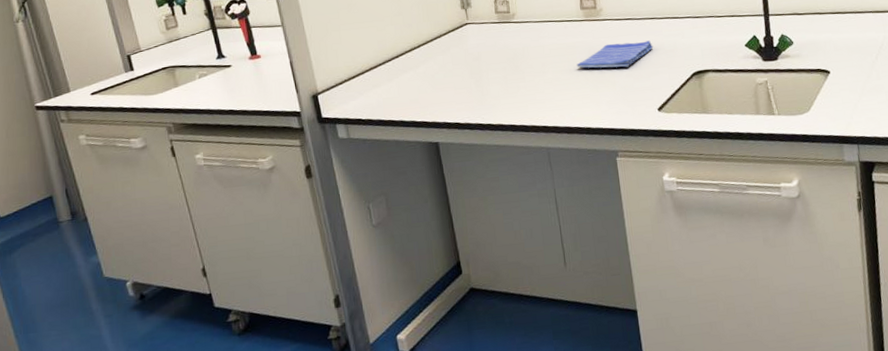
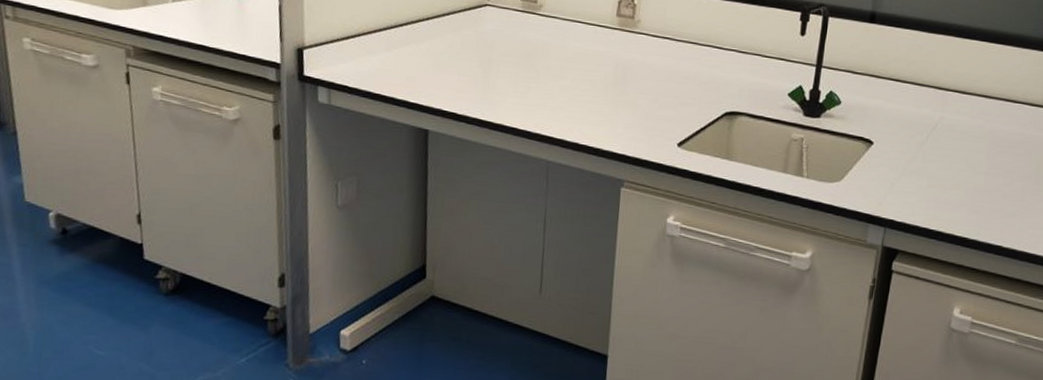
dish towel: present [576,40,654,69] -> none [599,61,688,91]

